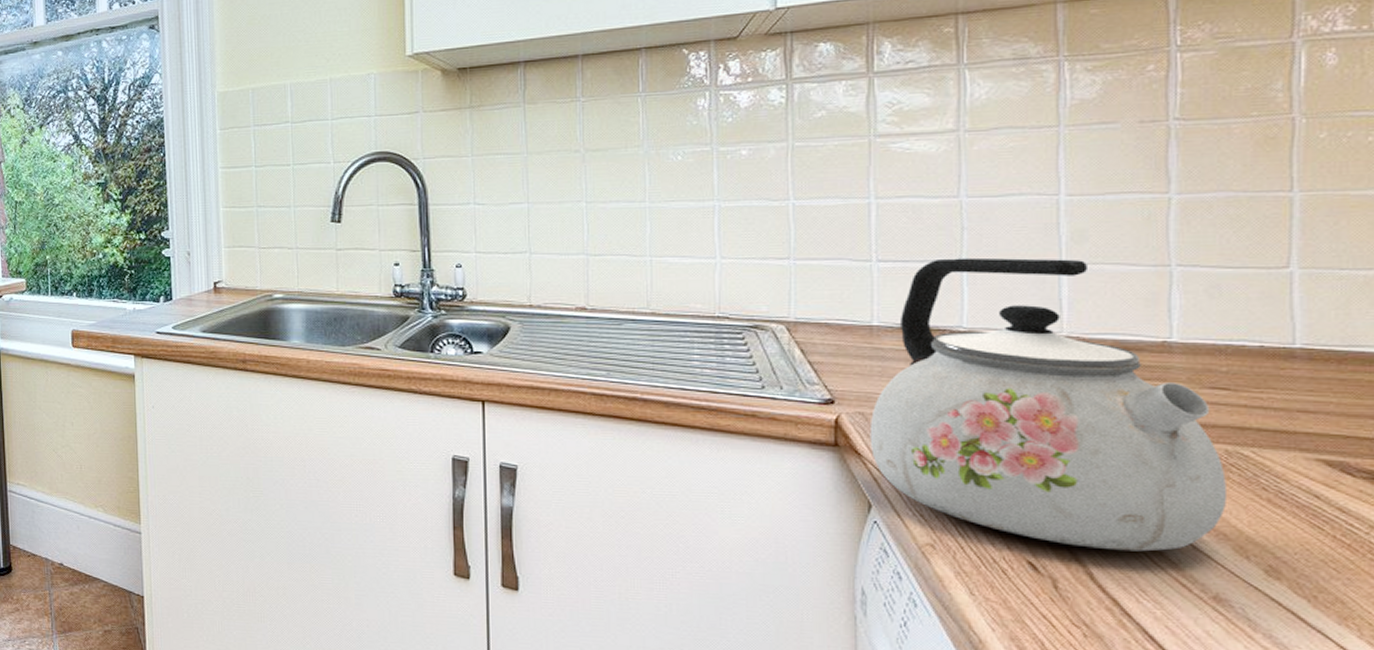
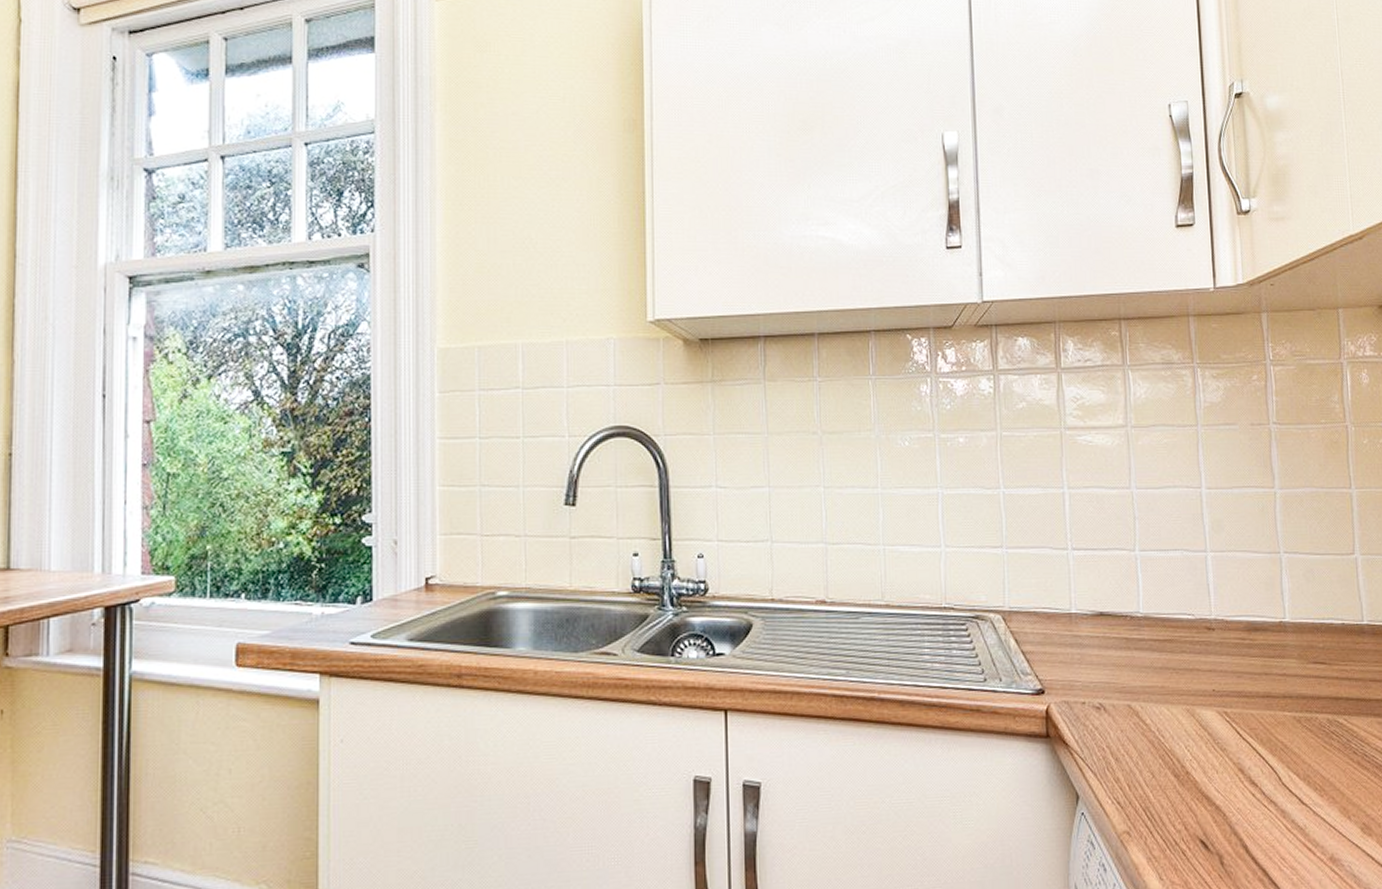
kettle: present [869,257,1228,552] -> none [1073,545,1332,822]

